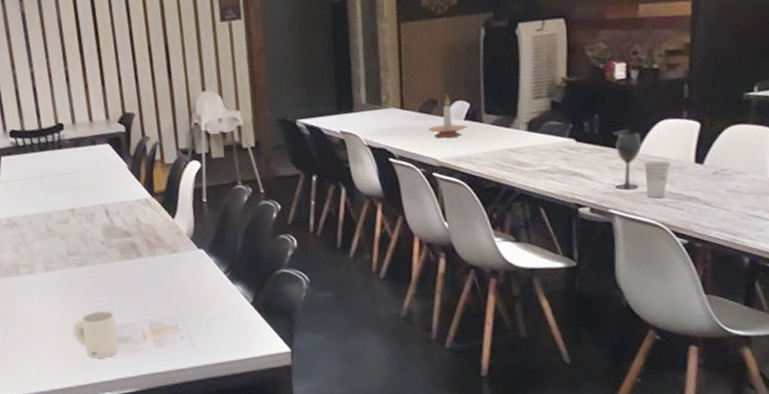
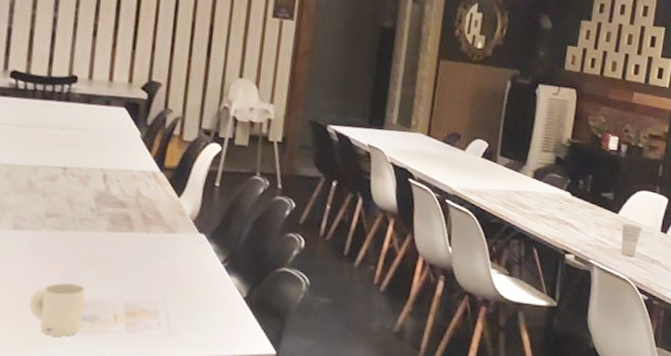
candle holder: present [428,94,468,138] -> none [448,131,483,171]
wine glass: present [615,131,642,190] -> none [597,195,623,246]

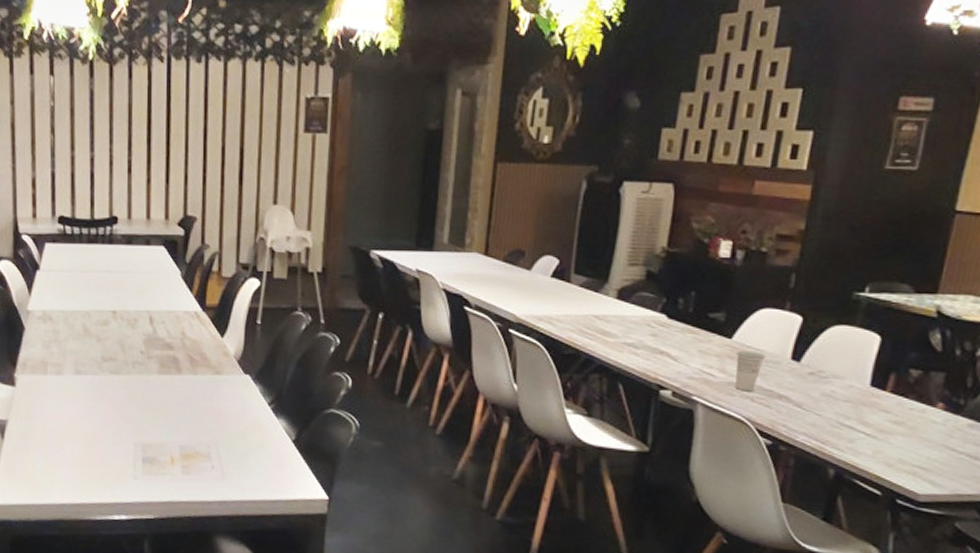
mug: present [28,283,86,337] -> none [95,425,143,478]

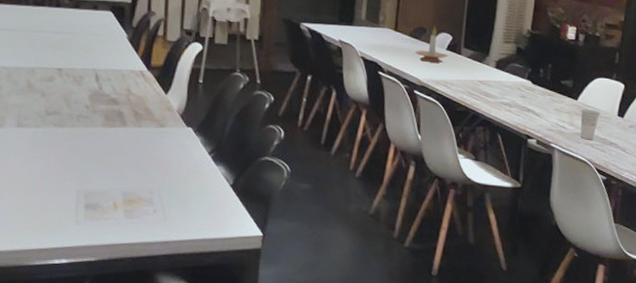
candle holder: none [510,247,553,294] -> present [415,25,448,63]

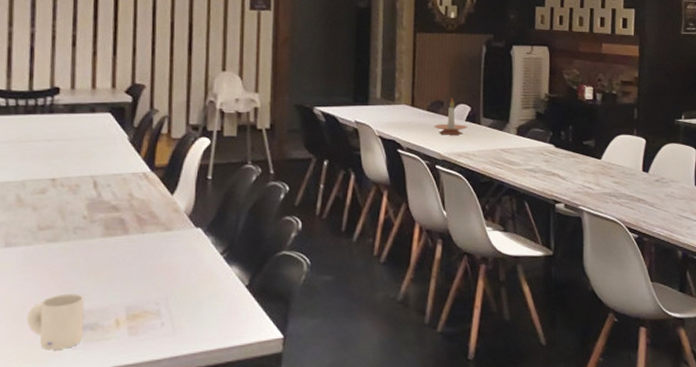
mug: none [36,175,87,223] -> present [26,294,84,350]
cup: present [580,109,600,140] -> none [606,167,625,199]

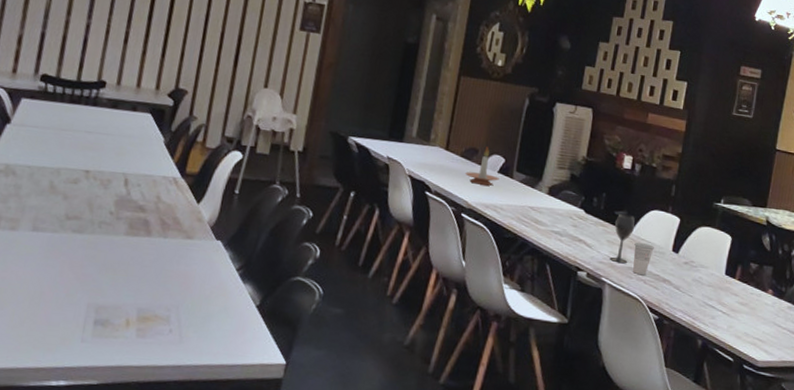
mug: present [26,294,84,350] -> none [41,285,100,340]
wine glass: none [584,142,604,190] -> present [609,213,635,264]
cup: none [606,167,625,199] -> present [633,242,654,276]

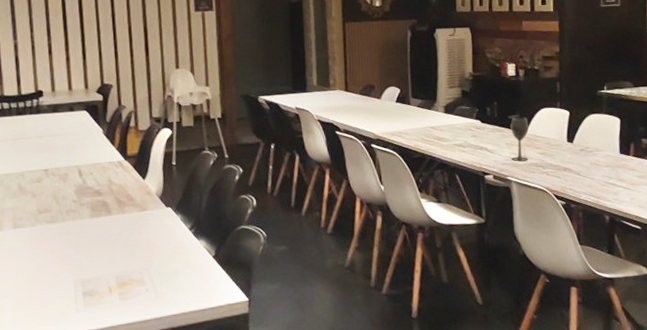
candle holder: present [465,147,499,186] -> none [367,81,399,116]
cup: present [633,242,654,276] -> none [531,139,550,169]

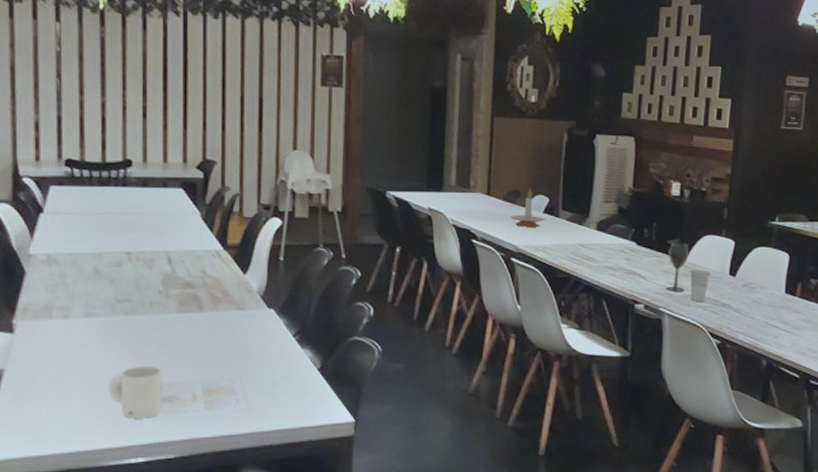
mug: none [37,266,84,313] -> present [107,366,162,419]
candle holder: none [367,81,399,116] -> present [510,187,546,227]
cup: none [531,139,550,169] -> present [690,269,710,302]

